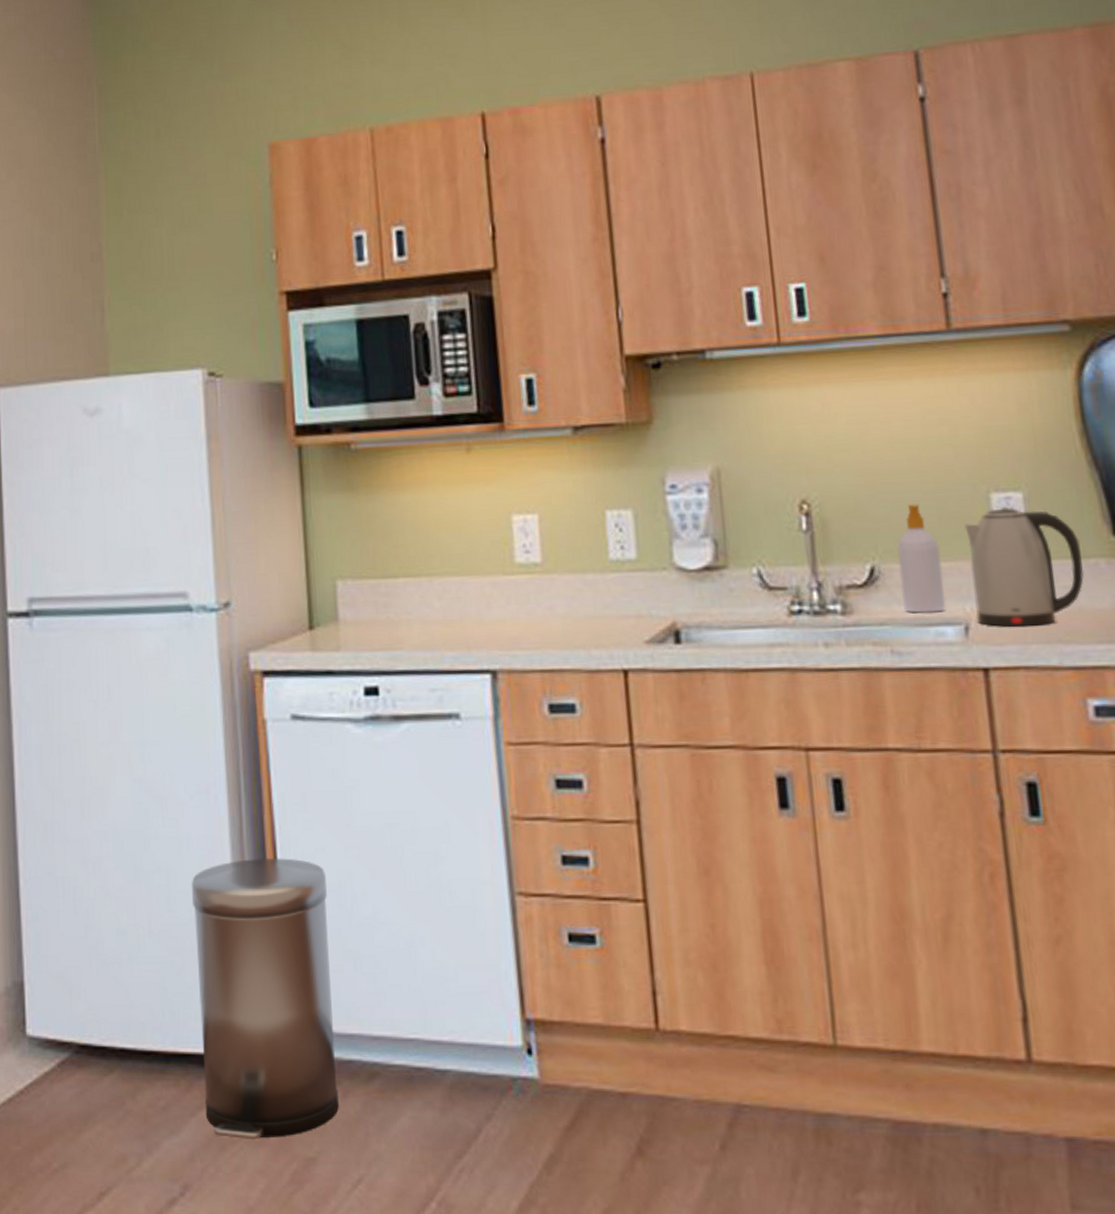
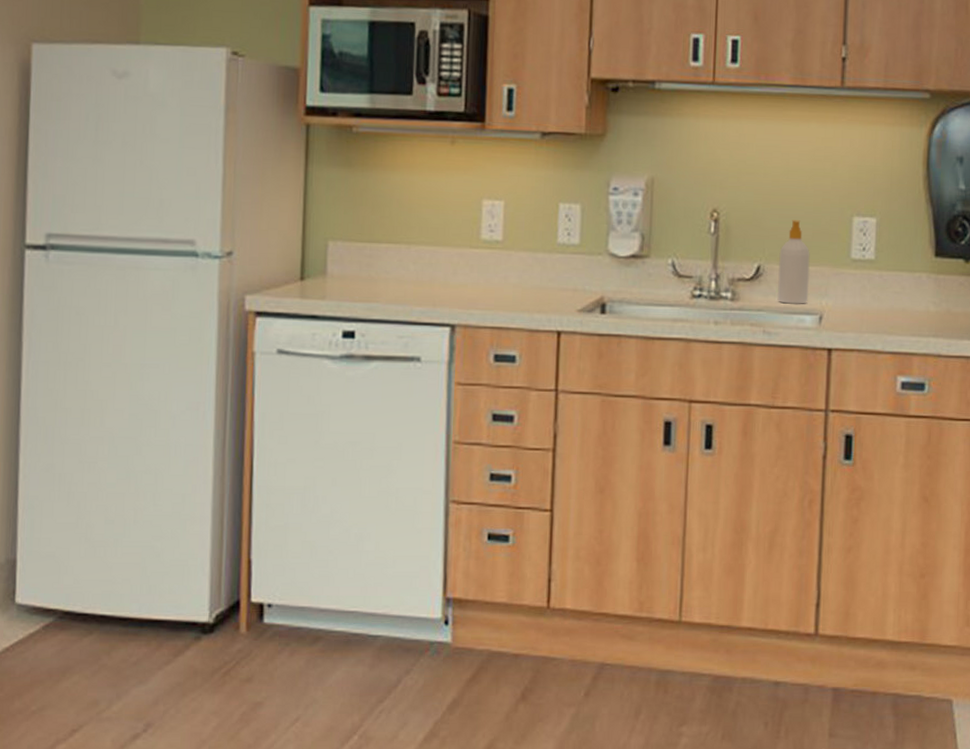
pedal bin: present [191,858,339,1141] -> none [171,465,294,689]
kettle: present [964,506,1085,627] -> none [829,228,911,320]

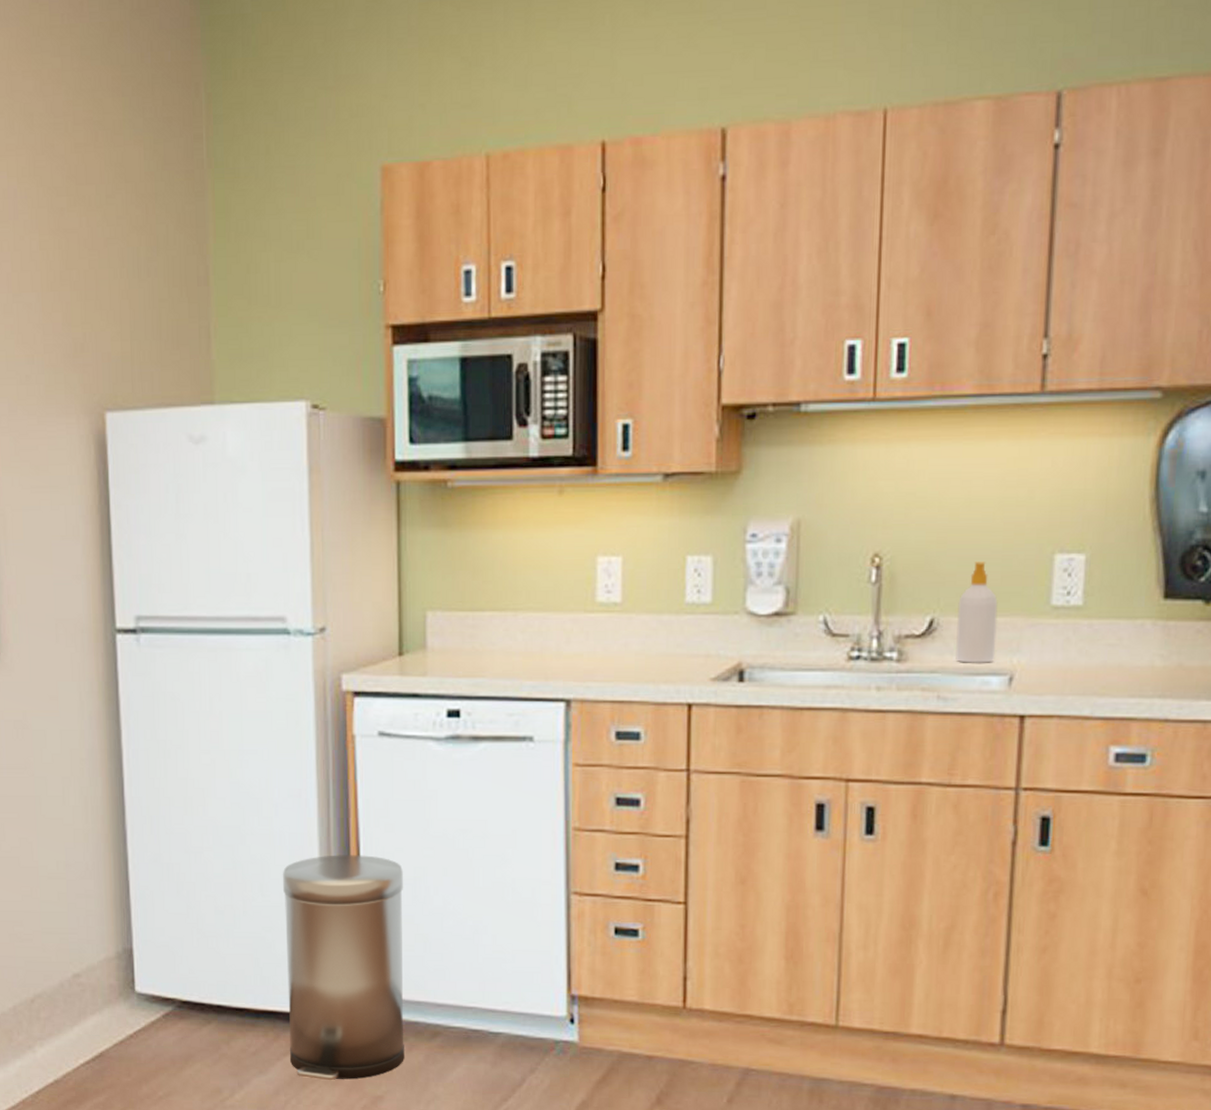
pedal bin: none [171,465,294,689] -> present [282,855,404,1081]

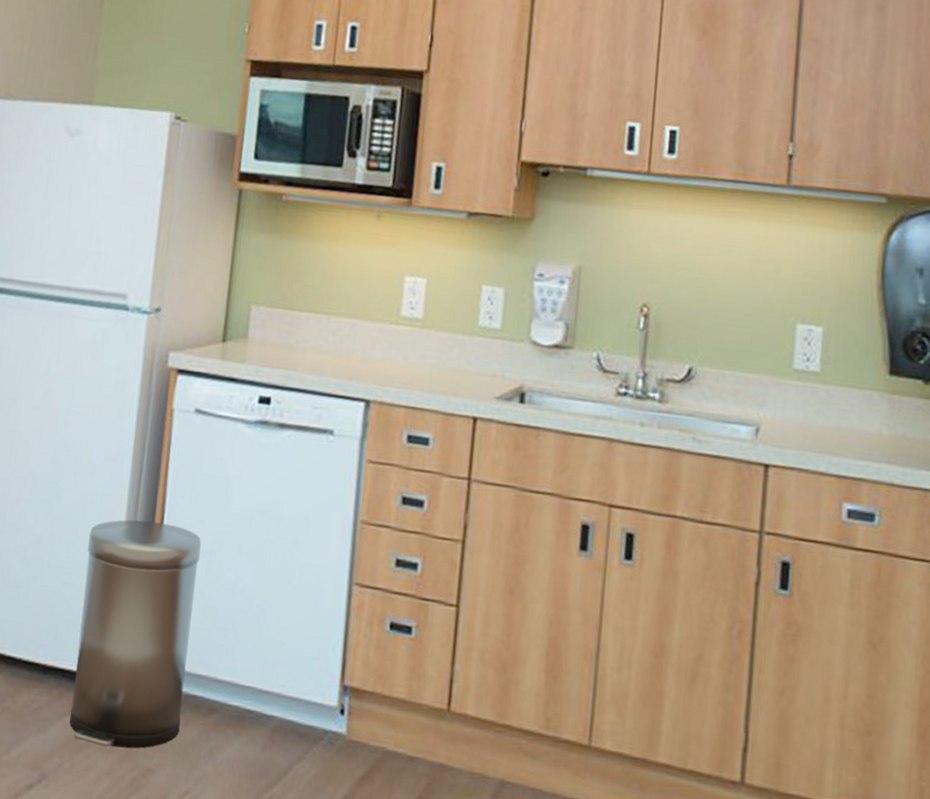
soap bottle: present [955,561,998,663] -> none [710,322,748,413]

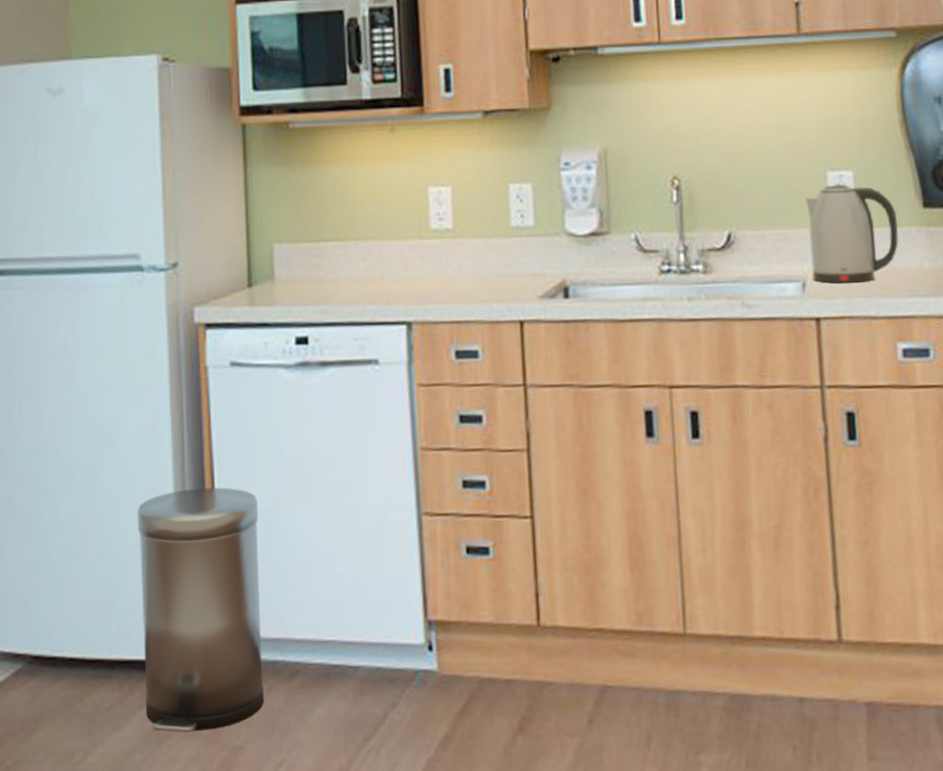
kettle: none [767,336,862,438] -> present [805,183,900,283]

